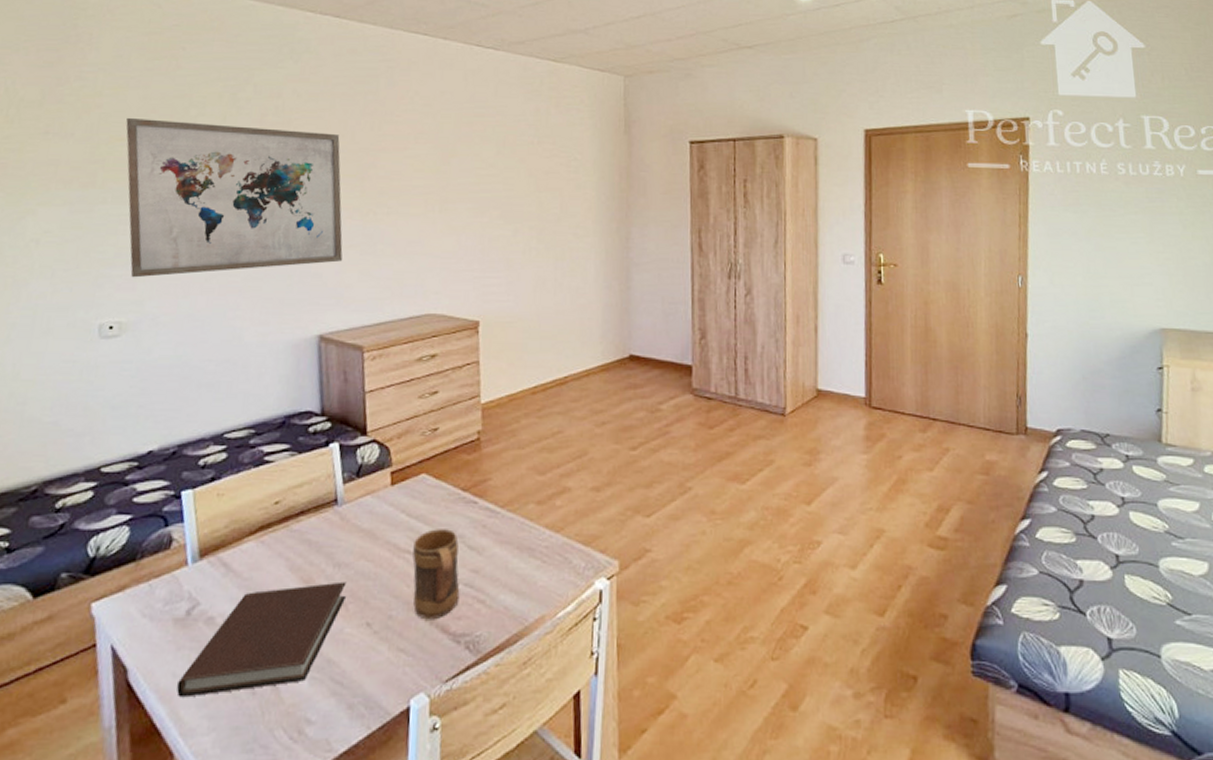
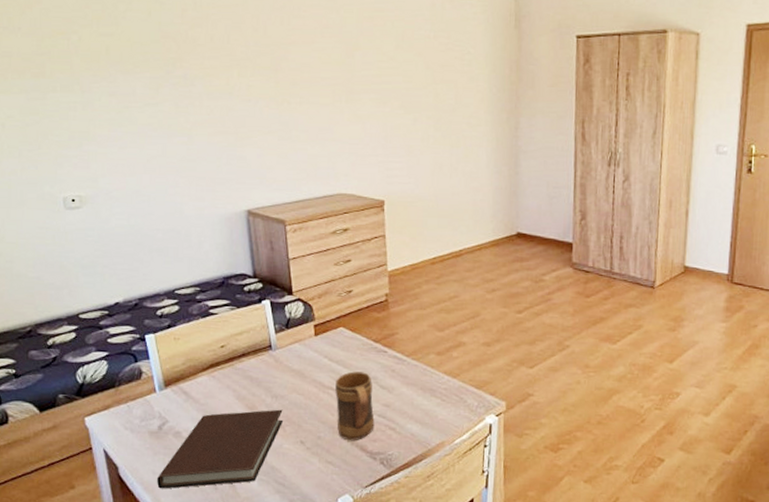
wall art: present [126,117,343,278] -> none [64,12,264,158]

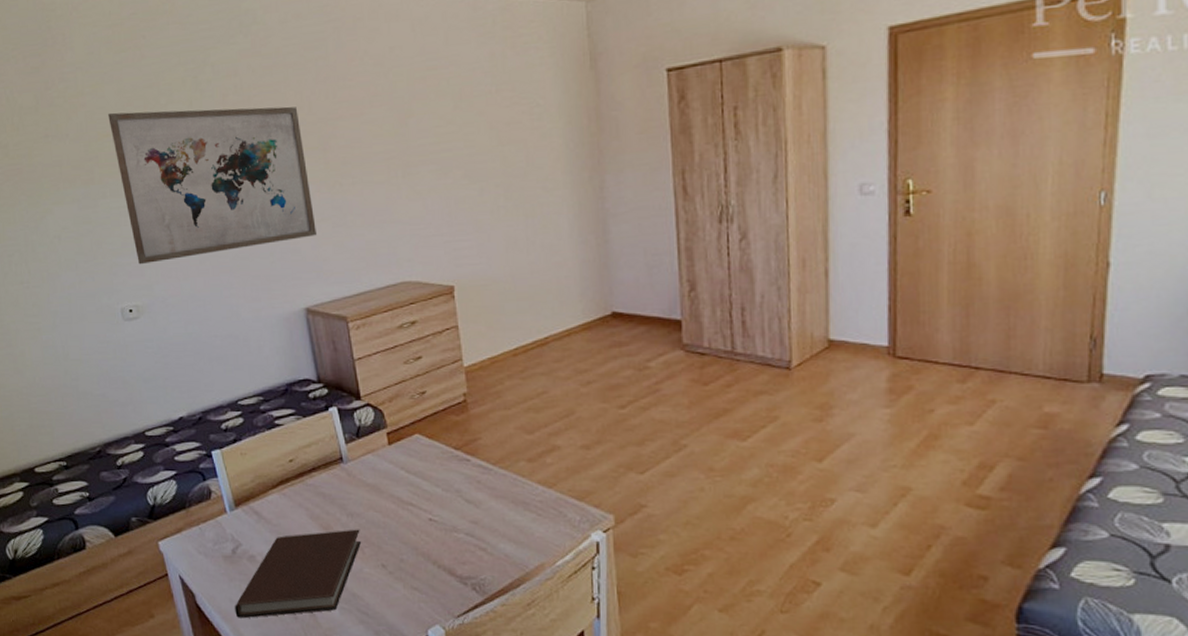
wall art: none [64,12,264,158] -> present [108,106,318,265]
mug: present [335,371,375,441] -> none [415,484,462,564]

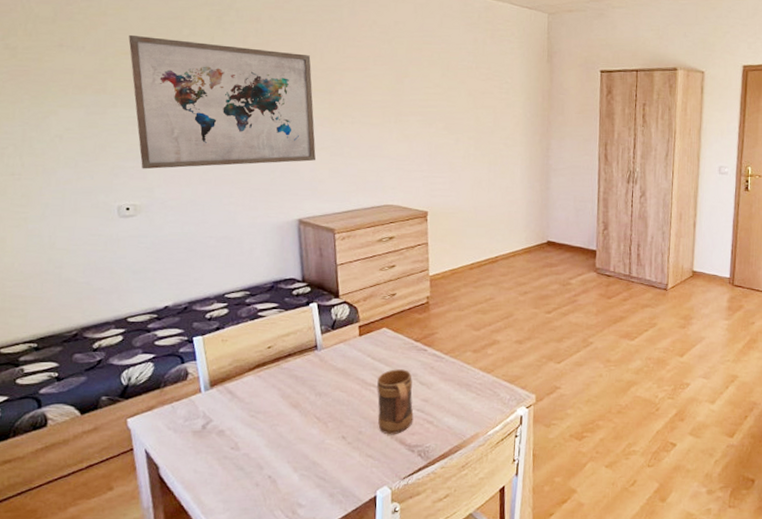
notebook: present [235,529,362,619] -> none [198,406,327,487]
mug: none [415,484,462,564] -> present [377,369,414,435]

